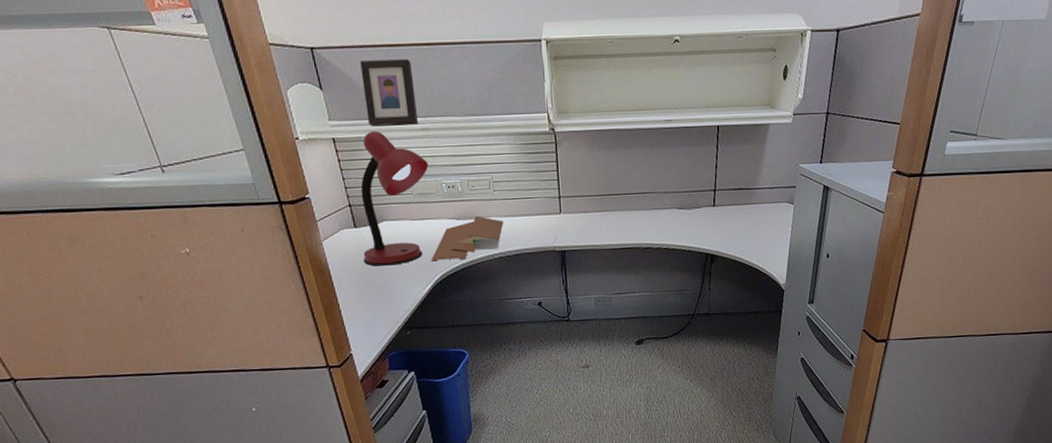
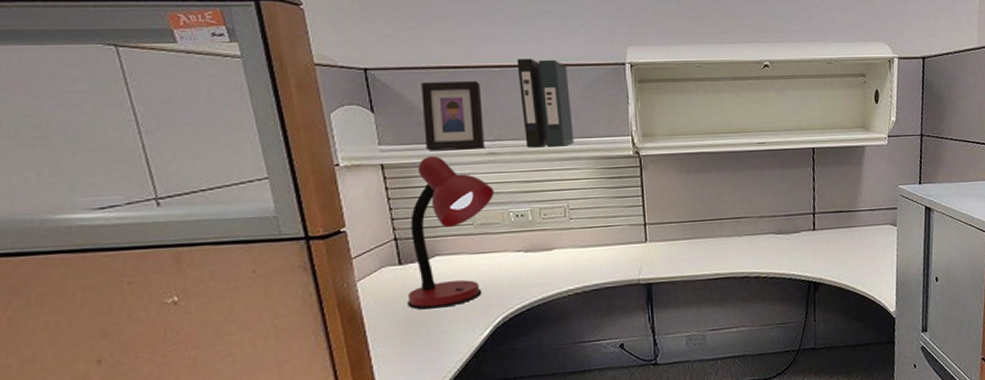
papers: present [431,216,504,262] -> none [492,247,581,302]
binder: none [442,36,473,124] -> present [517,58,548,148]
binder: none [462,36,496,123] -> present [539,59,574,147]

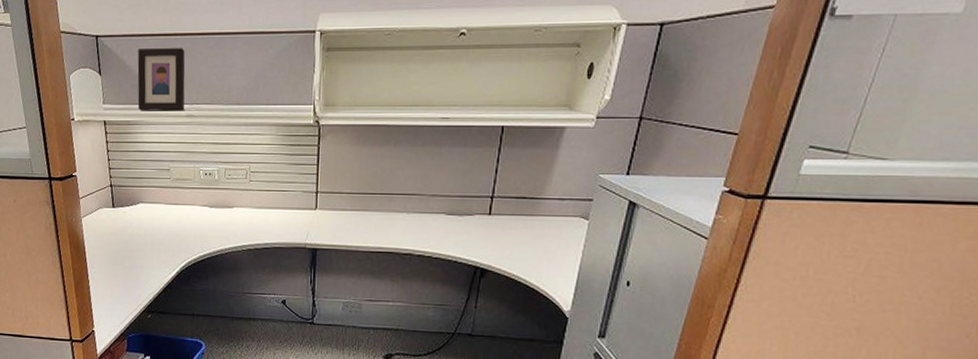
desk lamp: present [407,155,494,310] -> none [117,115,189,247]
binder: present [517,58,548,148] -> none [217,26,238,112]
binder: present [539,59,574,147] -> none [235,27,261,112]

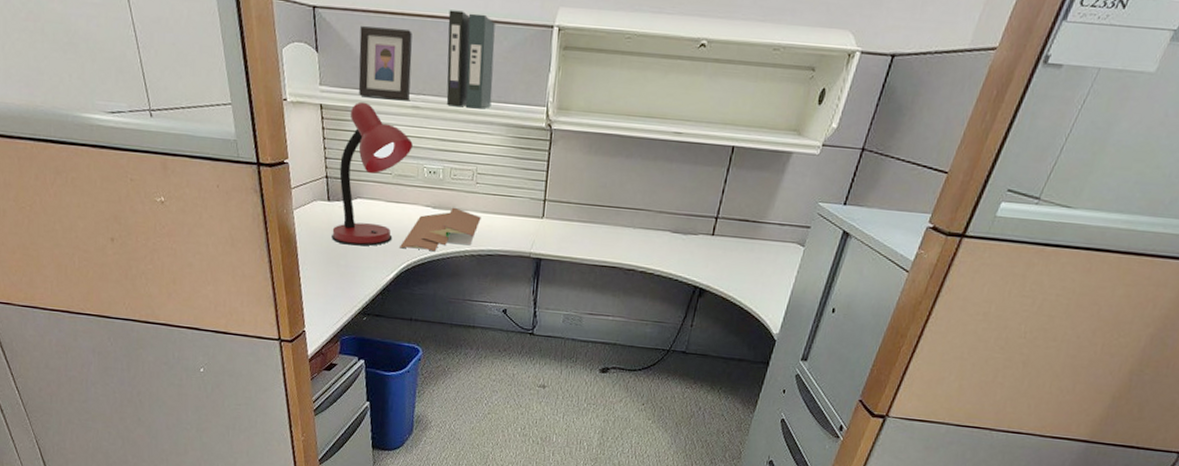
desk lamp: none [117,115,189,247] -> present [332,101,413,246]
papers: none [180,205,256,248] -> present [400,207,481,252]
binder: none [217,26,238,112] -> present [446,10,471,107]
binder: none [235,27,261,112] -> present [465,13,495,109]

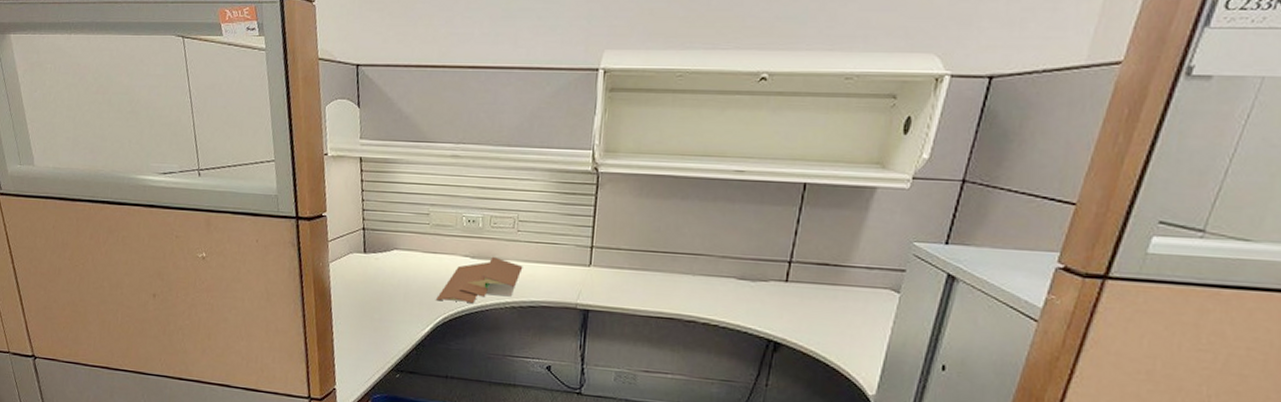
desk lamp: present [332,101,413,246] -> none [366,153,452,299]
picture frame: present [358,26,413,101] -> none [398,81,453,151]
binder: present [446,10,471,107] -> none [487,60,512,154]
binder: present [465,13,495,109] -> none [506,61,538,155]

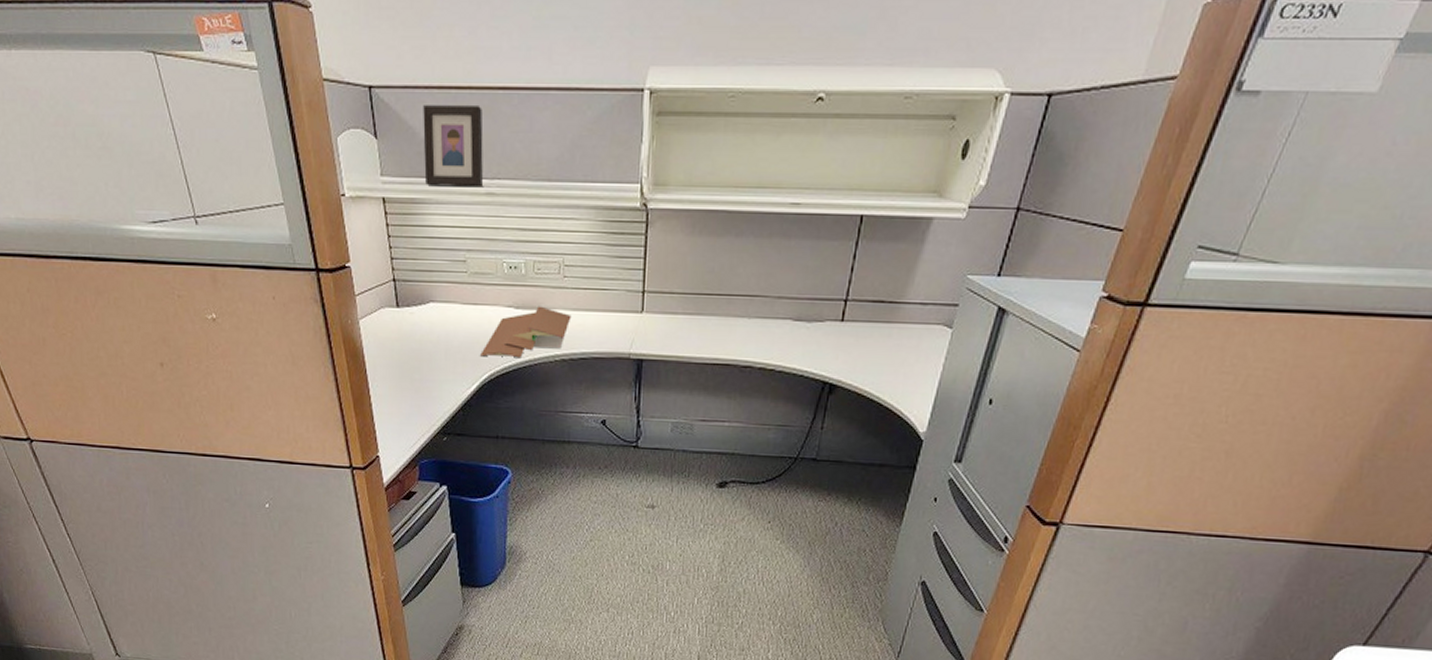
picture frame: none [398,81,453,151] -> present [423,105,483,188]

